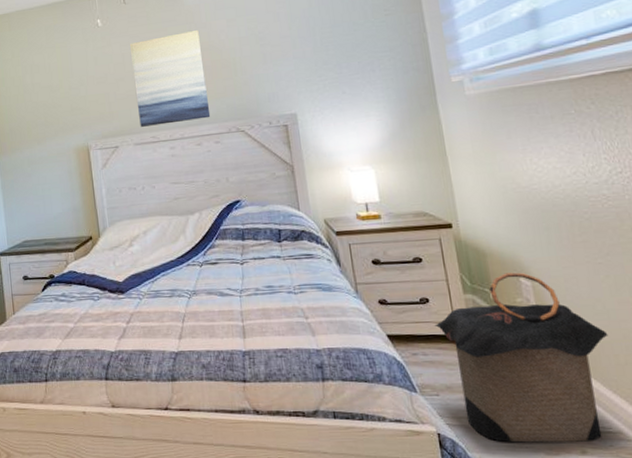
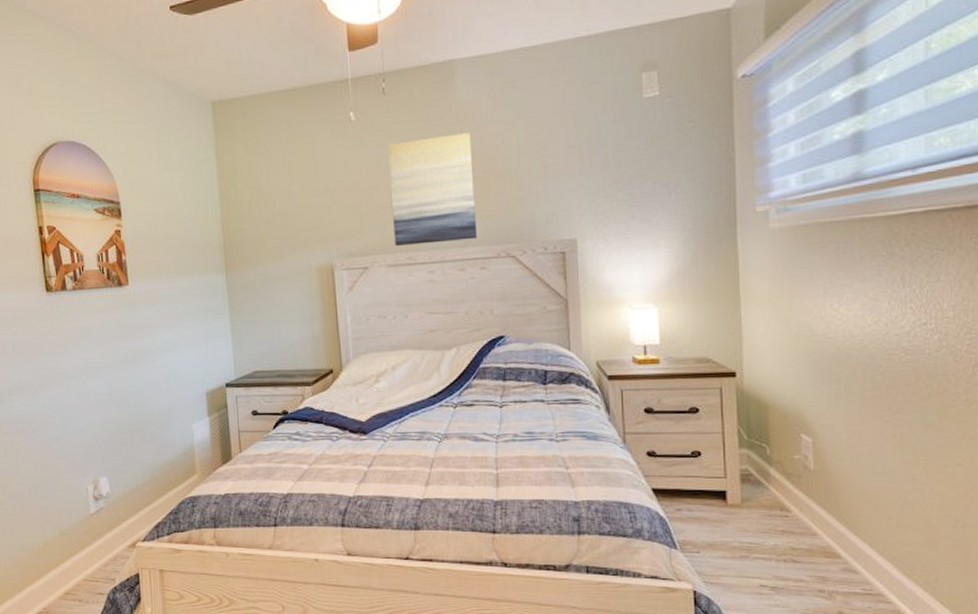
laundry hamper: present [435,272,609,443] -> none [704,427,884,603]

